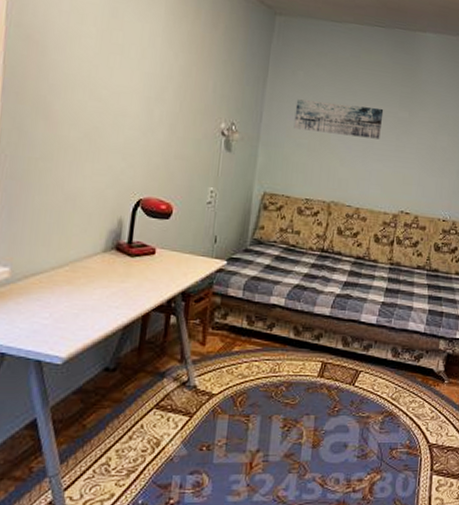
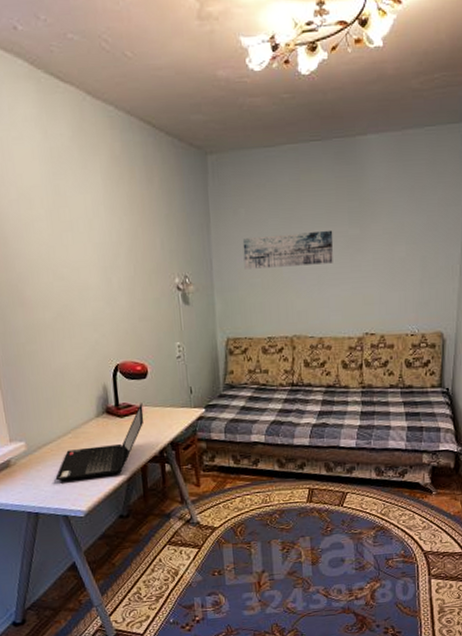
laptop computer: none [37,244,159,320] -> present [55,403,144,481]

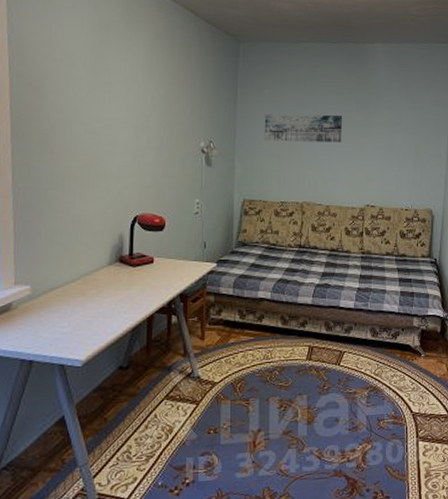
laptop computer: present [55,403,144,481] -> none [57,254,157,328]

